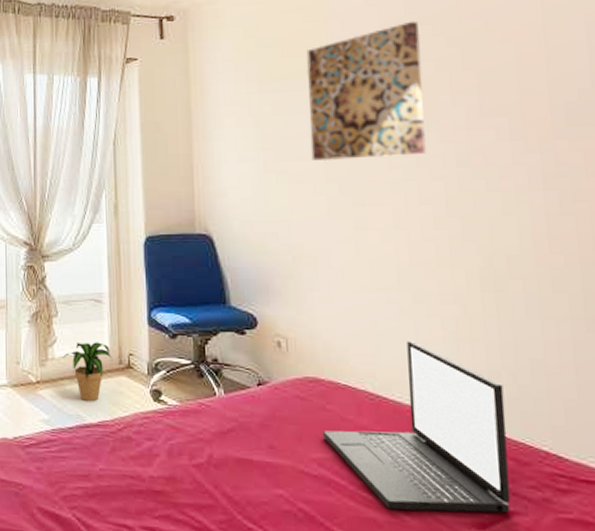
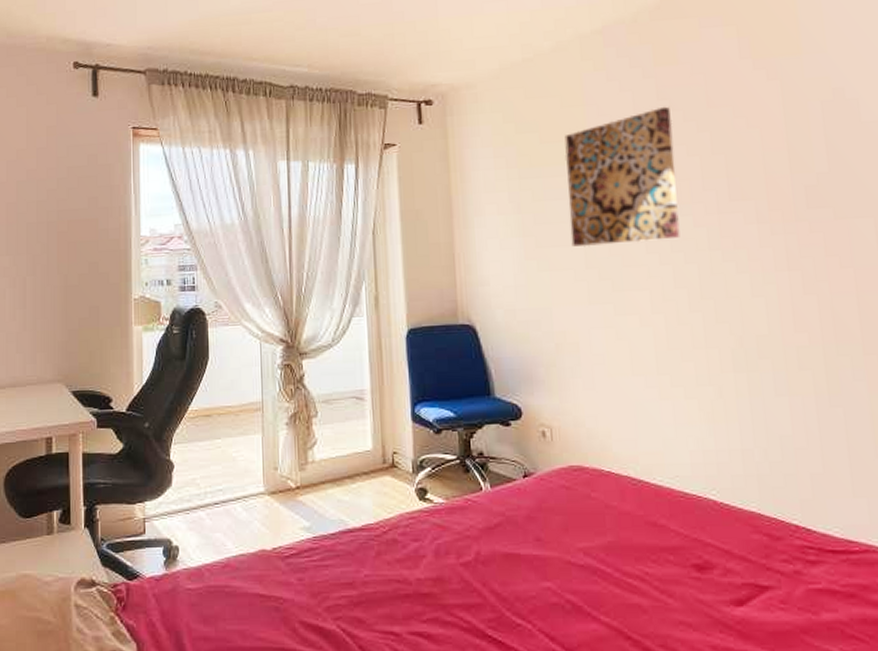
potted plant: present [62,342,113,402] -> none [322,441,376,505]
laptop: present [323,341,511,513] -> none [588,424,765,594]

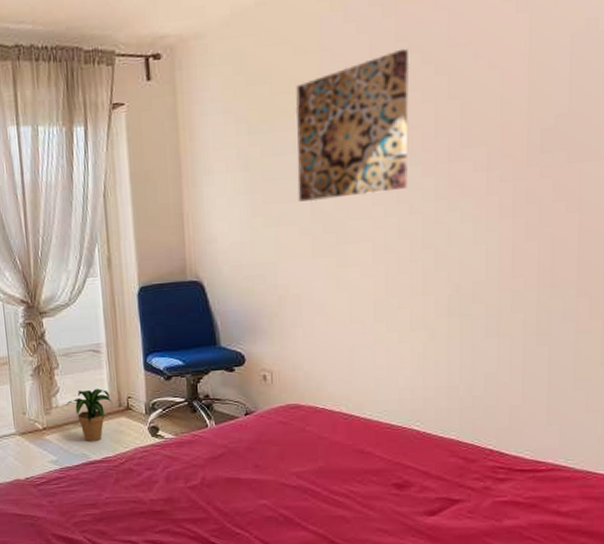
potted plant: none [322,441,376,505] -> present [65,388,113,442]

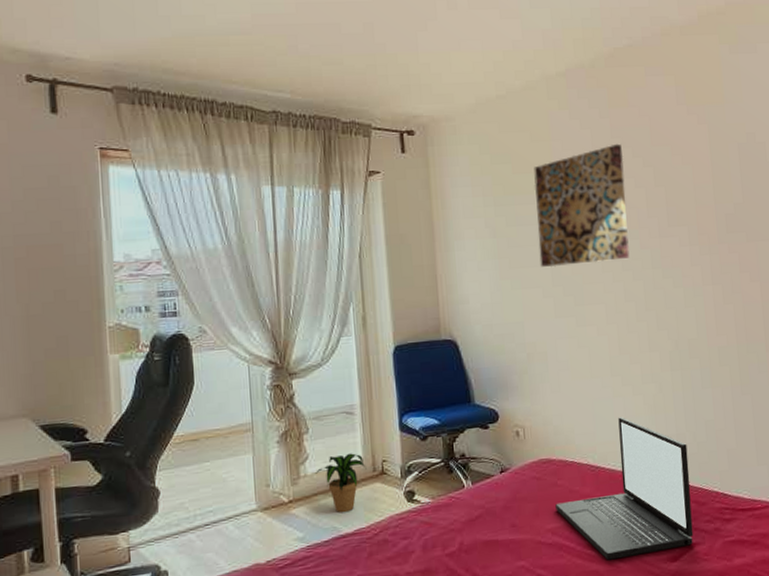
laptop: none [302,365,459,508] -> present [555,417,694,560]

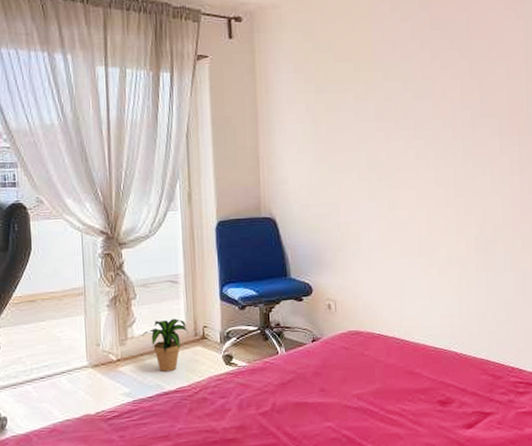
wall art: present [534,143,630,268] -> none [354,35,443,153]
laptop: present [555,417,694,560] -> none [362,295,489,425]

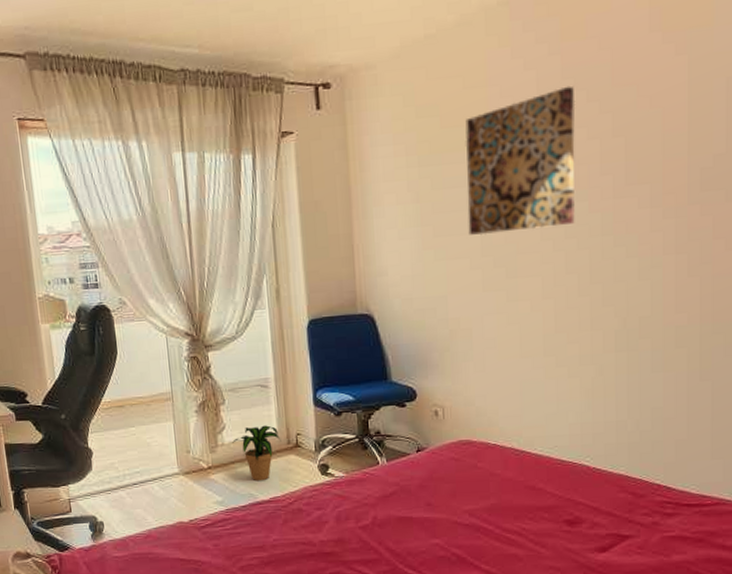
wall art: none [354,35,443,153] -> present [465,85,576,236]

